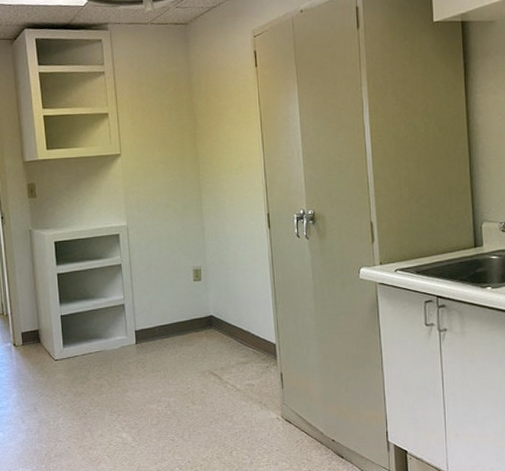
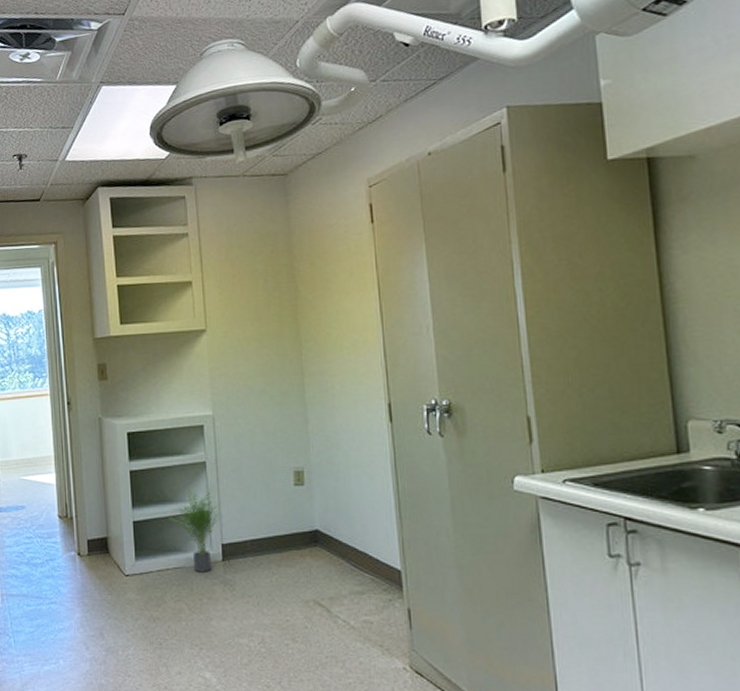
potted plant: none [91,284,133,354] -> present [168,486,220,572]

